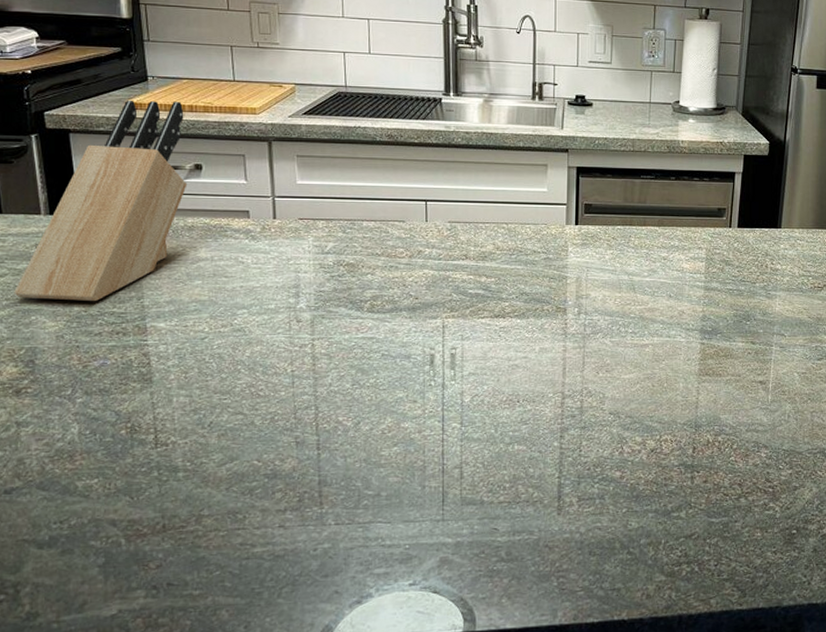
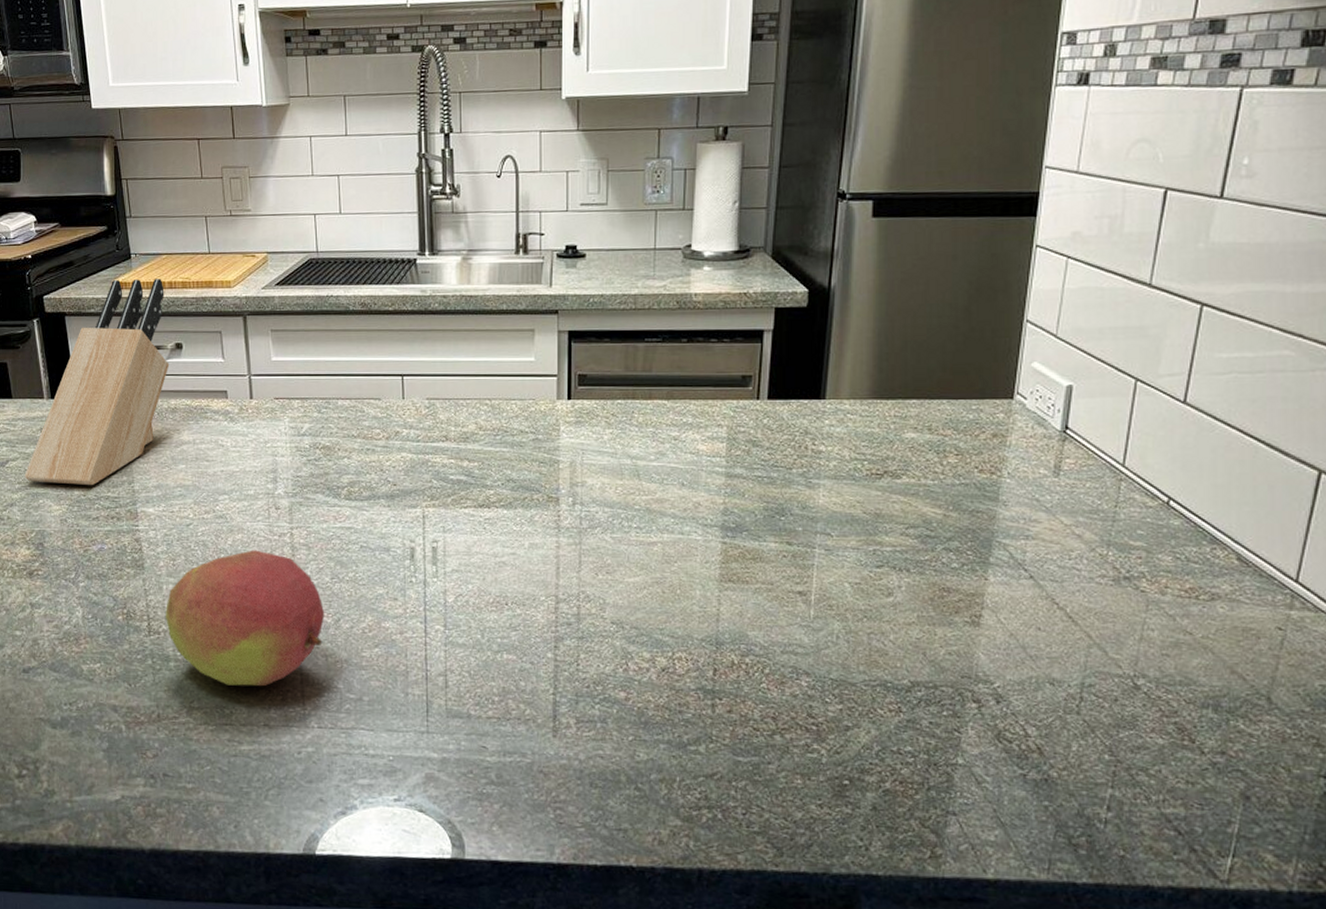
fruit: none [175,360,345,491] -> present [166,550,325,687]

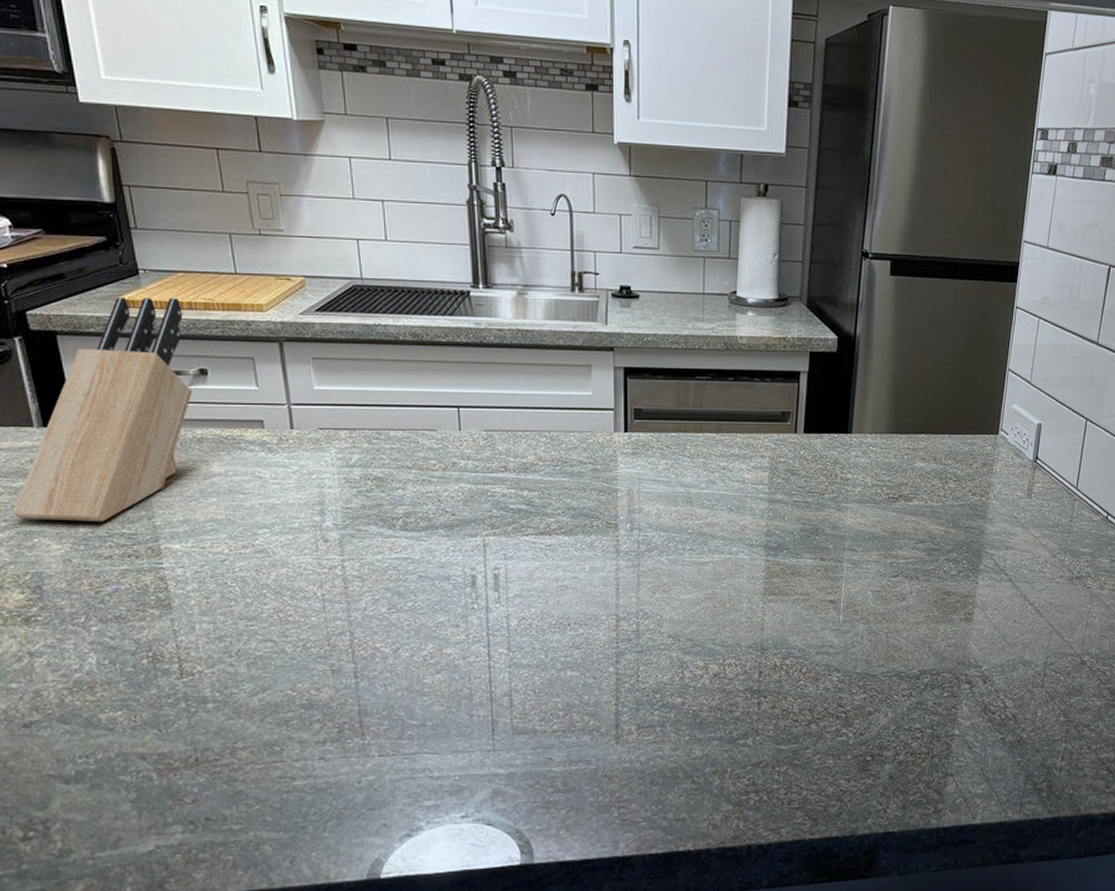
fruit: present [166,550,325,687] -> none [200,584,383,723]

